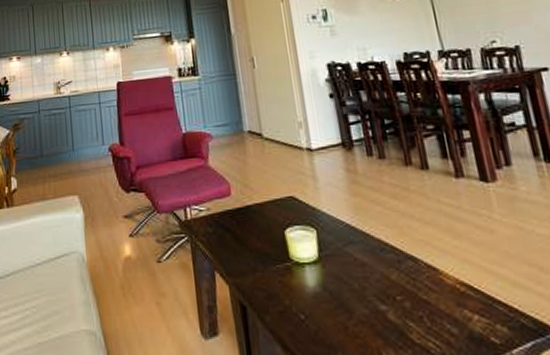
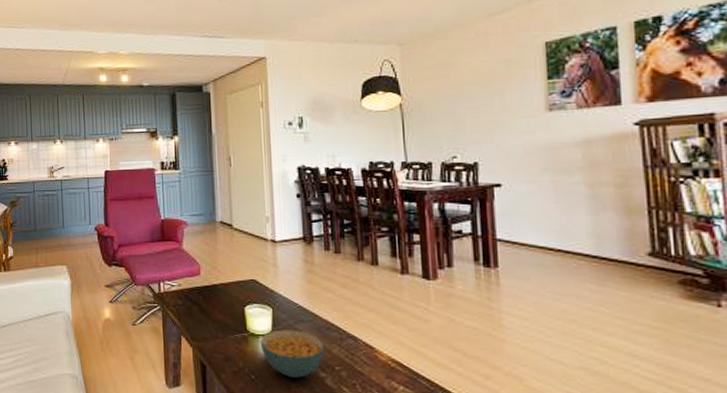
cereal bowl: none [306,254,382,315] -> present [260,329,325,379]

